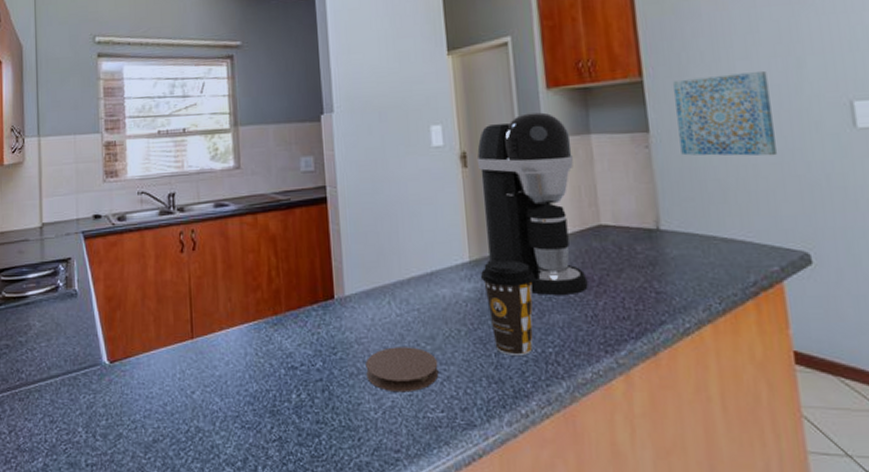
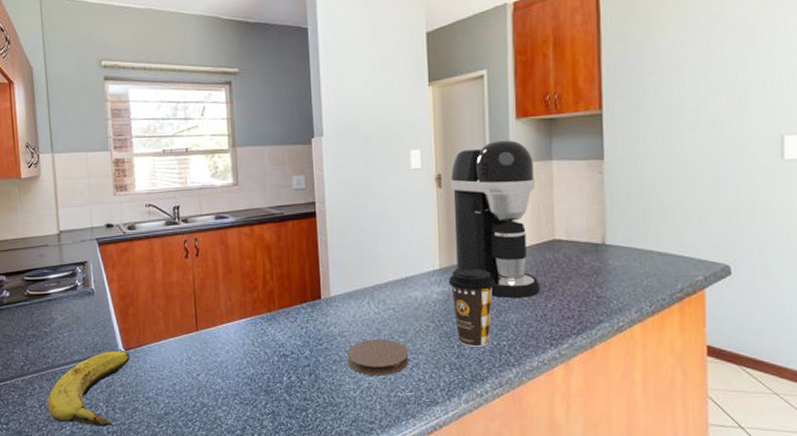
banana: none [18,363,115,458] -> present [47,351,130,427]
wall art: present [673,70,777,156] -> none [629,106,712,183]

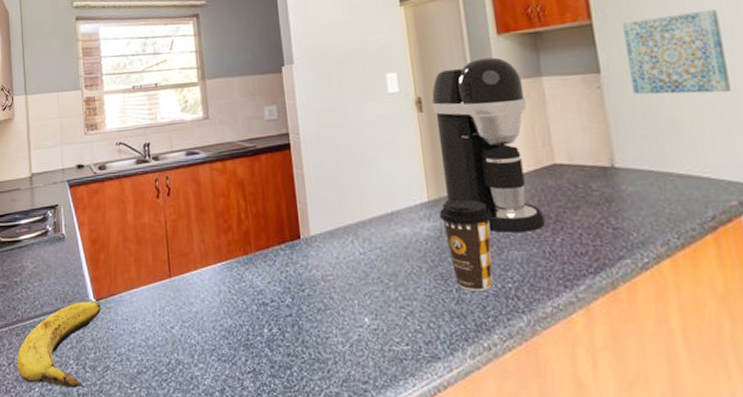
coaster: present [347,339,409,376] -> none [332,283,403,327]
wall art: none [629,106,712,183] -> present [623,9,731,95]

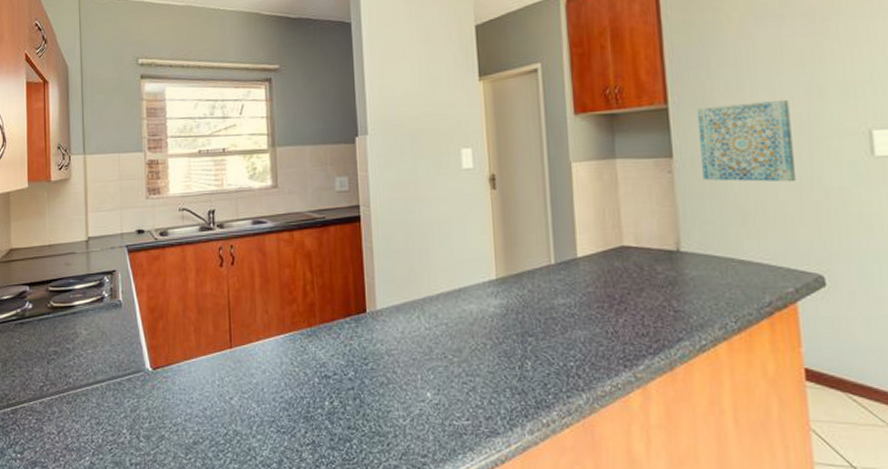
banana: present [16,301,101,388] -> none [67,370,157,458]
coffee maker: present [431,57,545,232] -> none [505,137,610,312]
coffee cup: present [439,199,493,291] -> none [506,278,558,368]

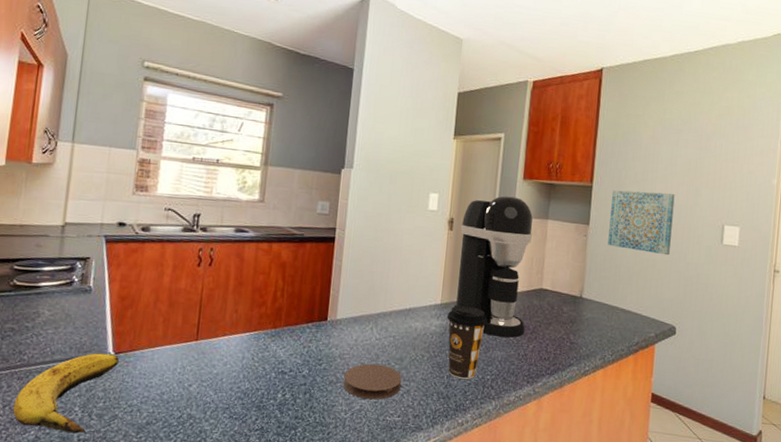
banana: none [67,370,157,458] -> present [13,353,119,434]
coaster: none [395,359,465,402] -> present [343,363,402,400]
coffee maker: none [505,137,610,312] -> present [453,195,534,338]
coffee cup: none [506,278,558,368] -> present [446,305,487,379]

